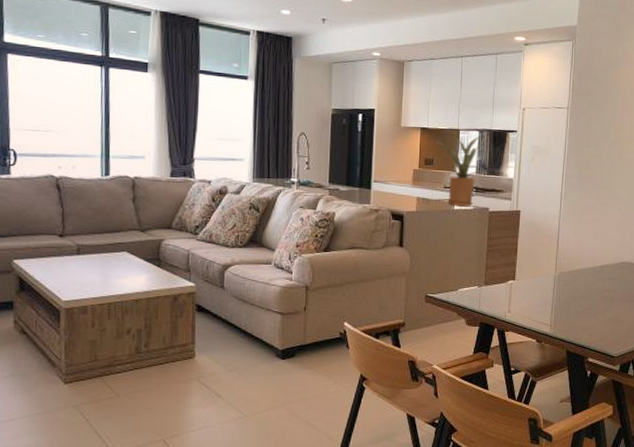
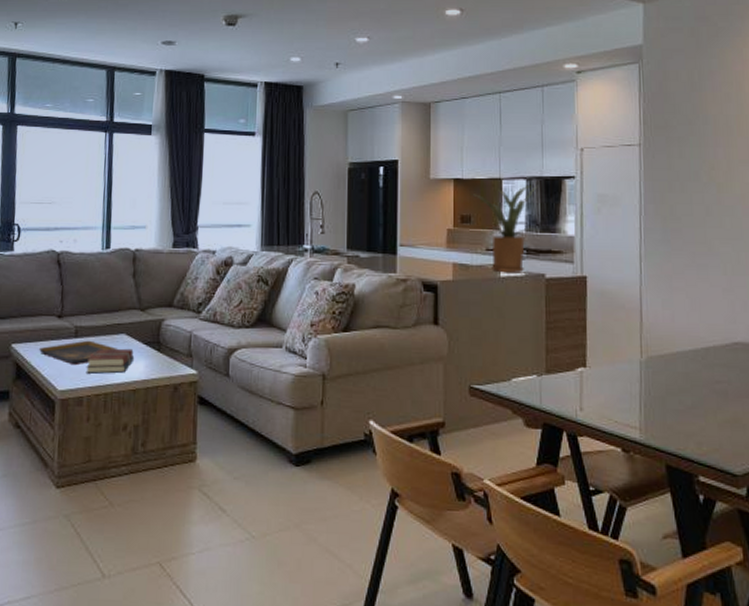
decorative tray: none [41,257,119,278] -> present [38,340,117,364]
books: none [89,264,136,286] -> present [85,348,135,374]

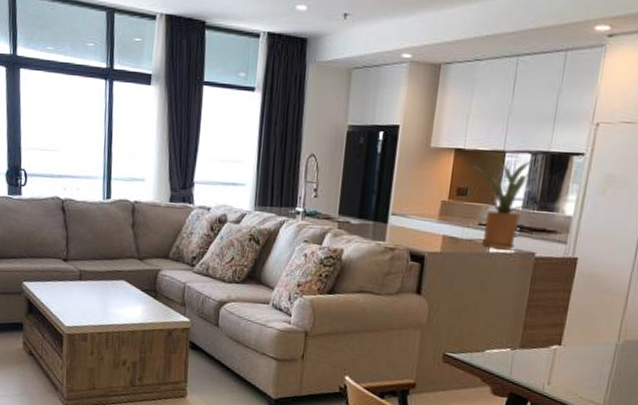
decorative tray: present [38,340,117,364] -> none [47,283,118,305]
books: present [85,348,135,374] -> none [89,292,133,316]

